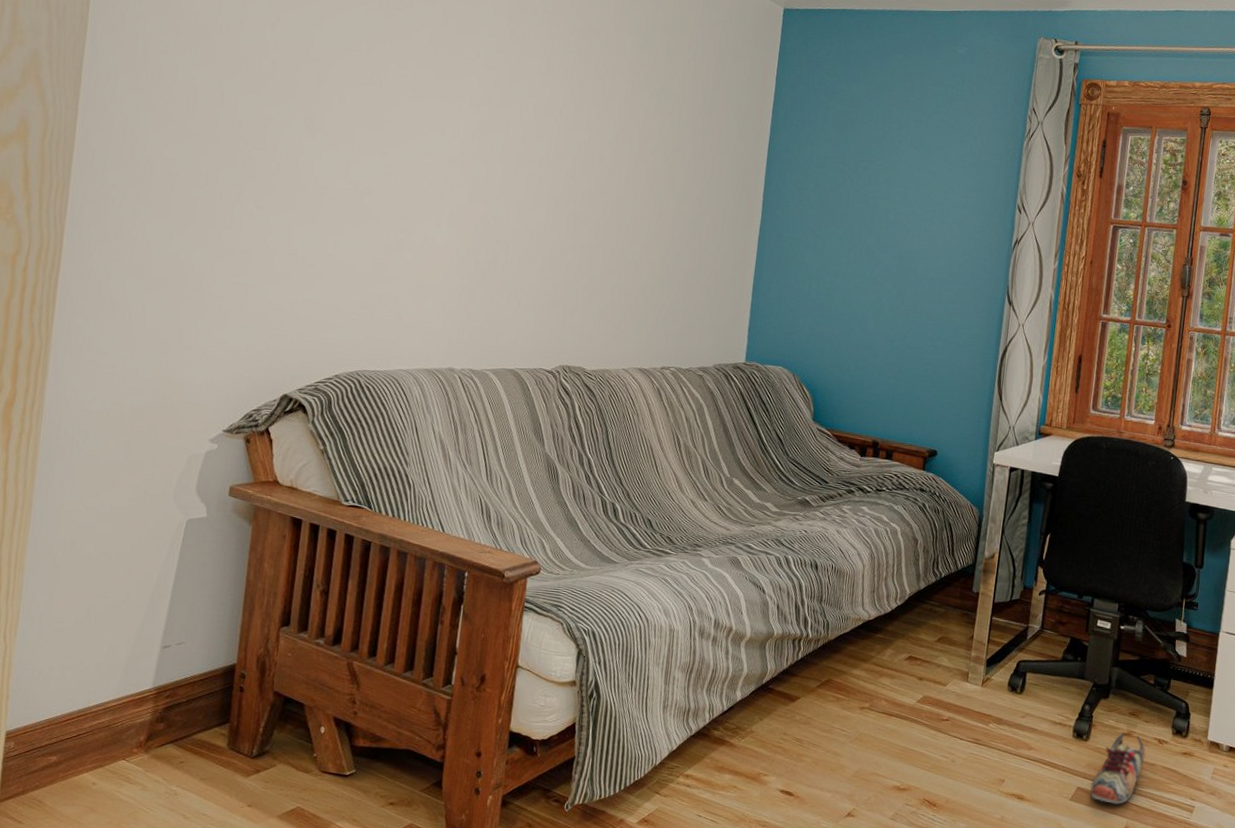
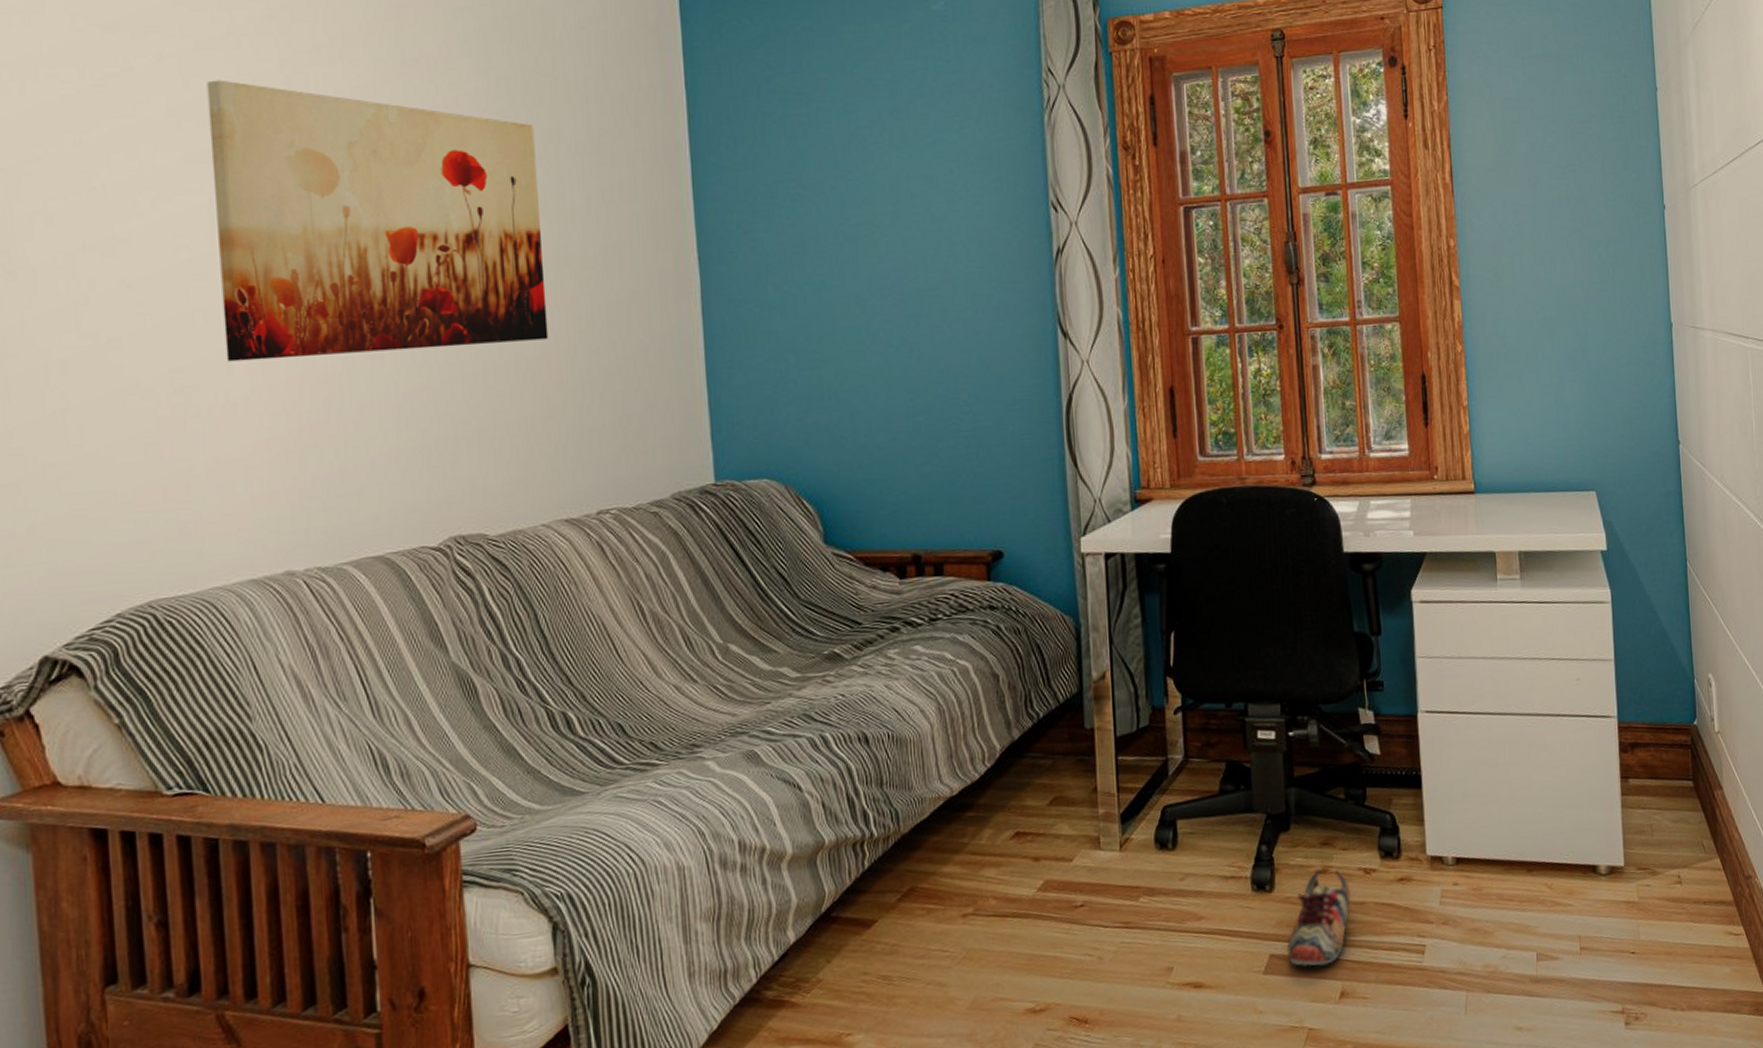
wall art: none [437,23,668,240] -> present [206,80,549,362]

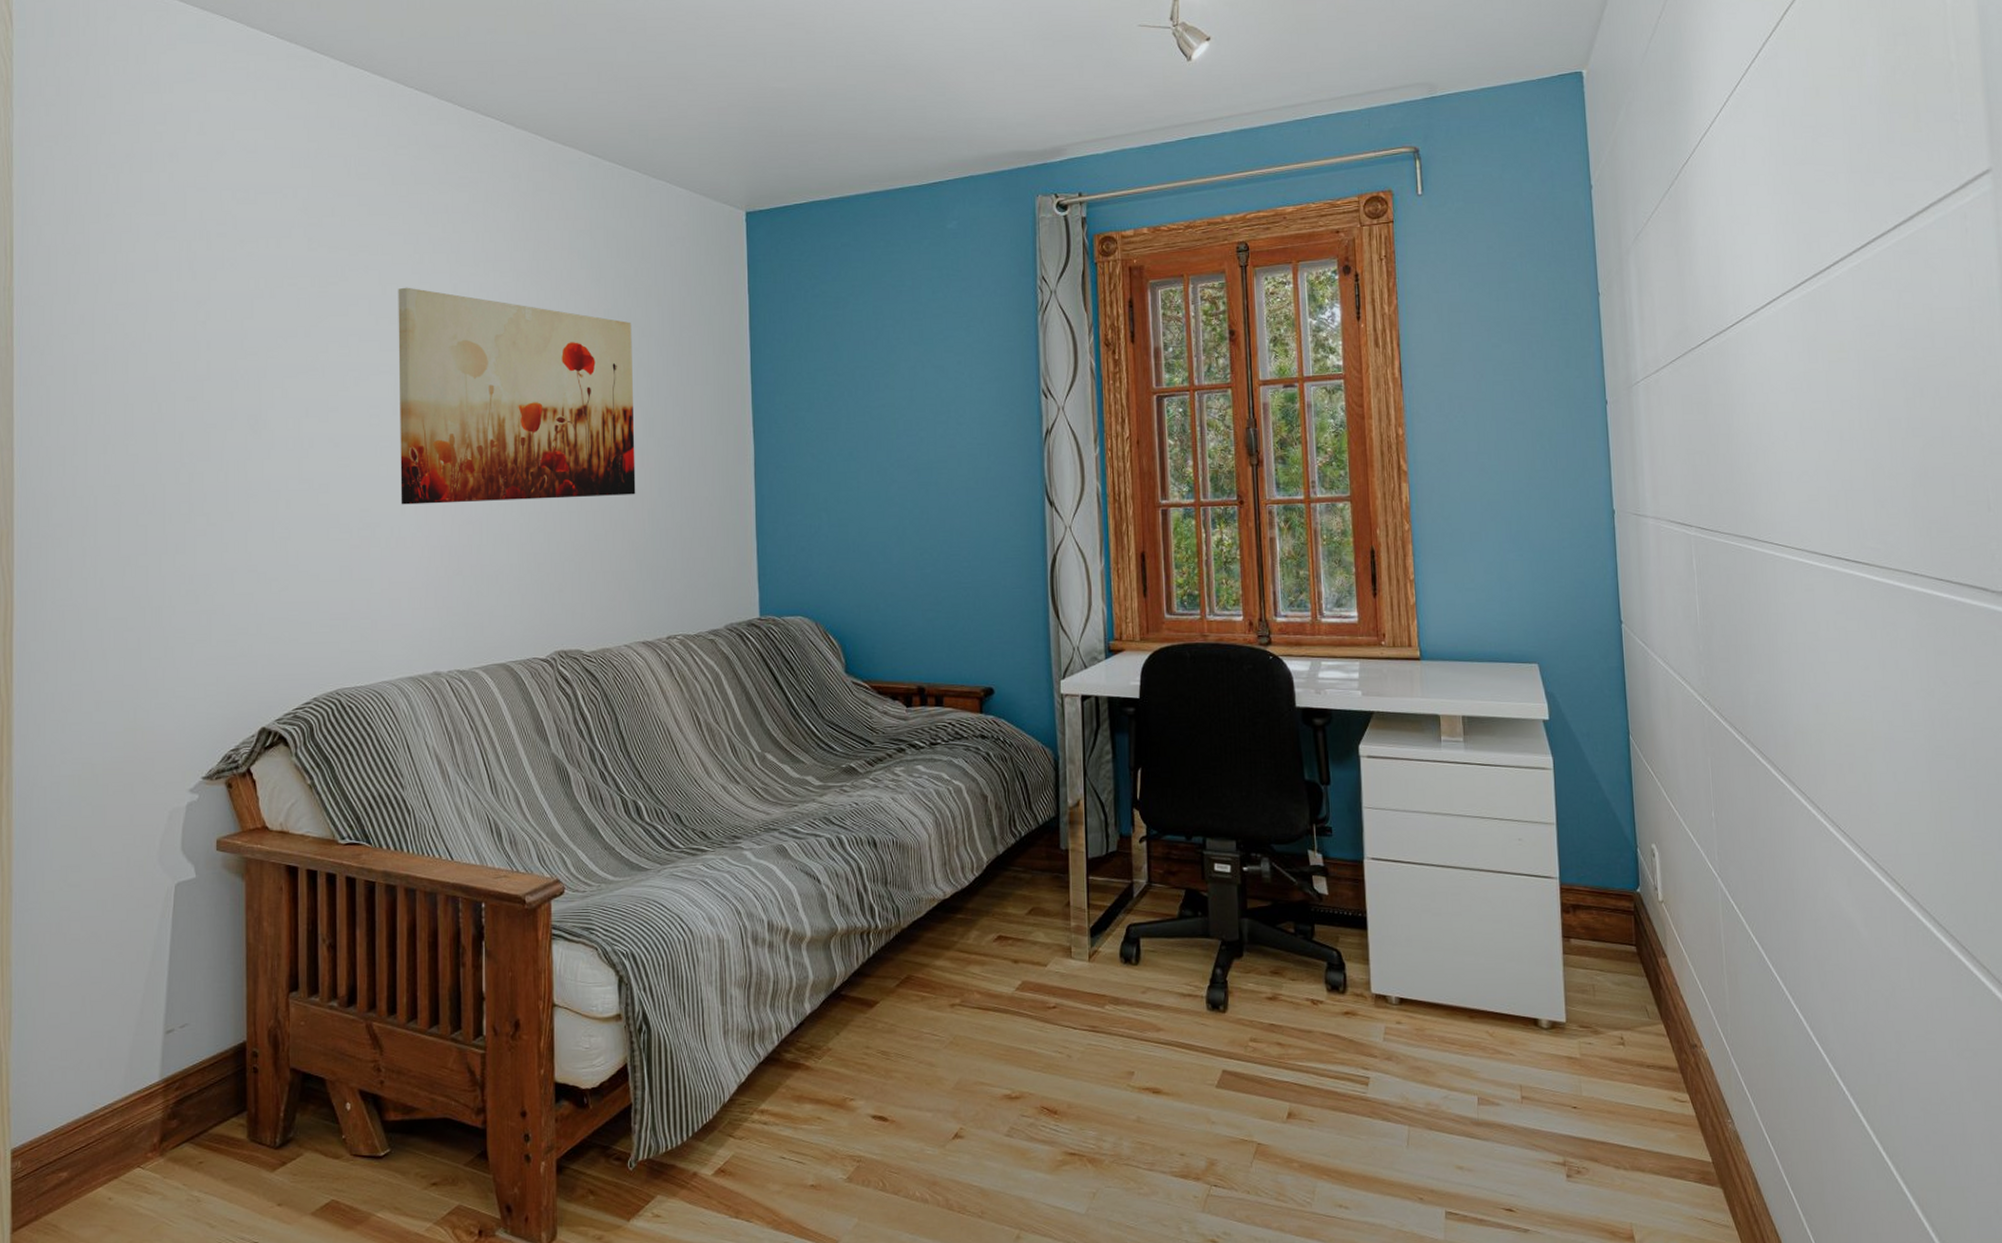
shoe: present [1286,870,1351,967] -> none [1238,996,1299,1086]

